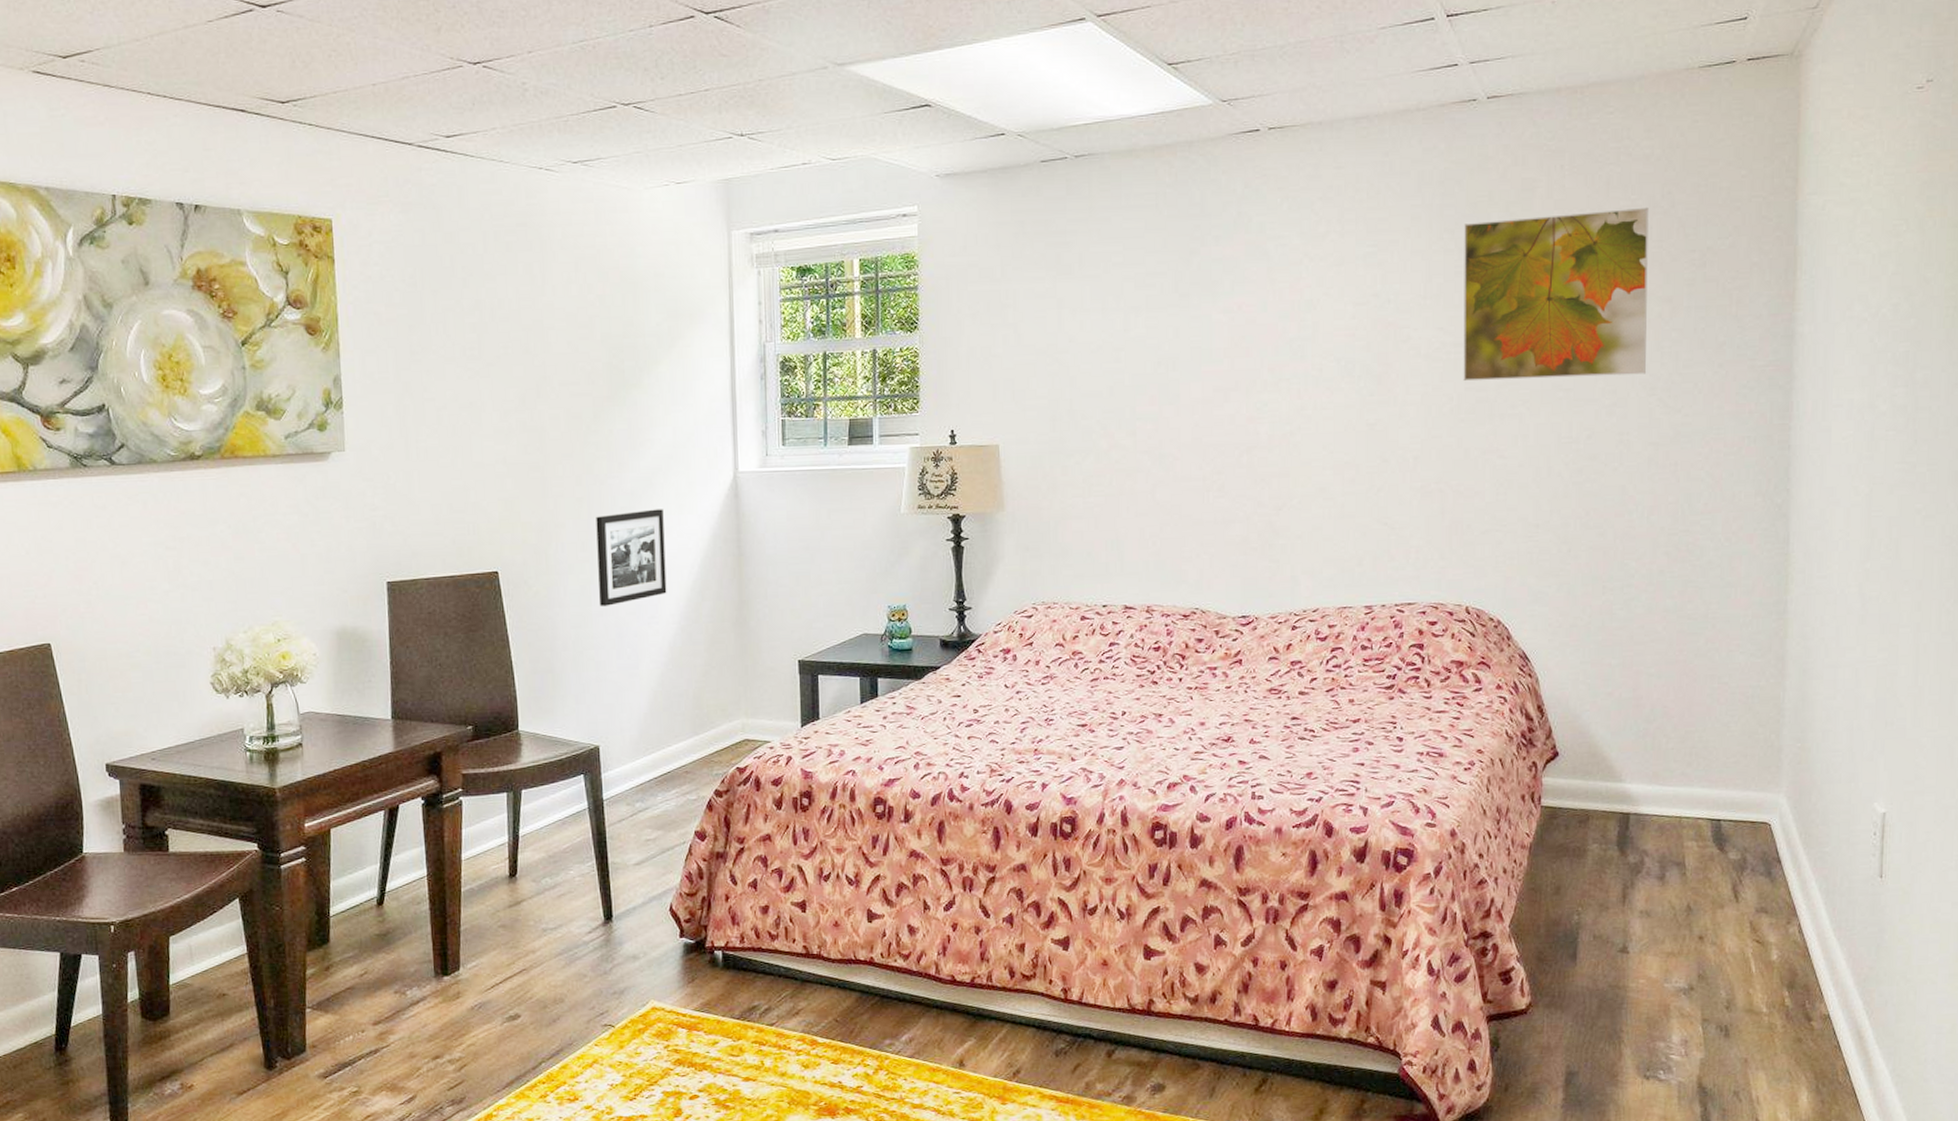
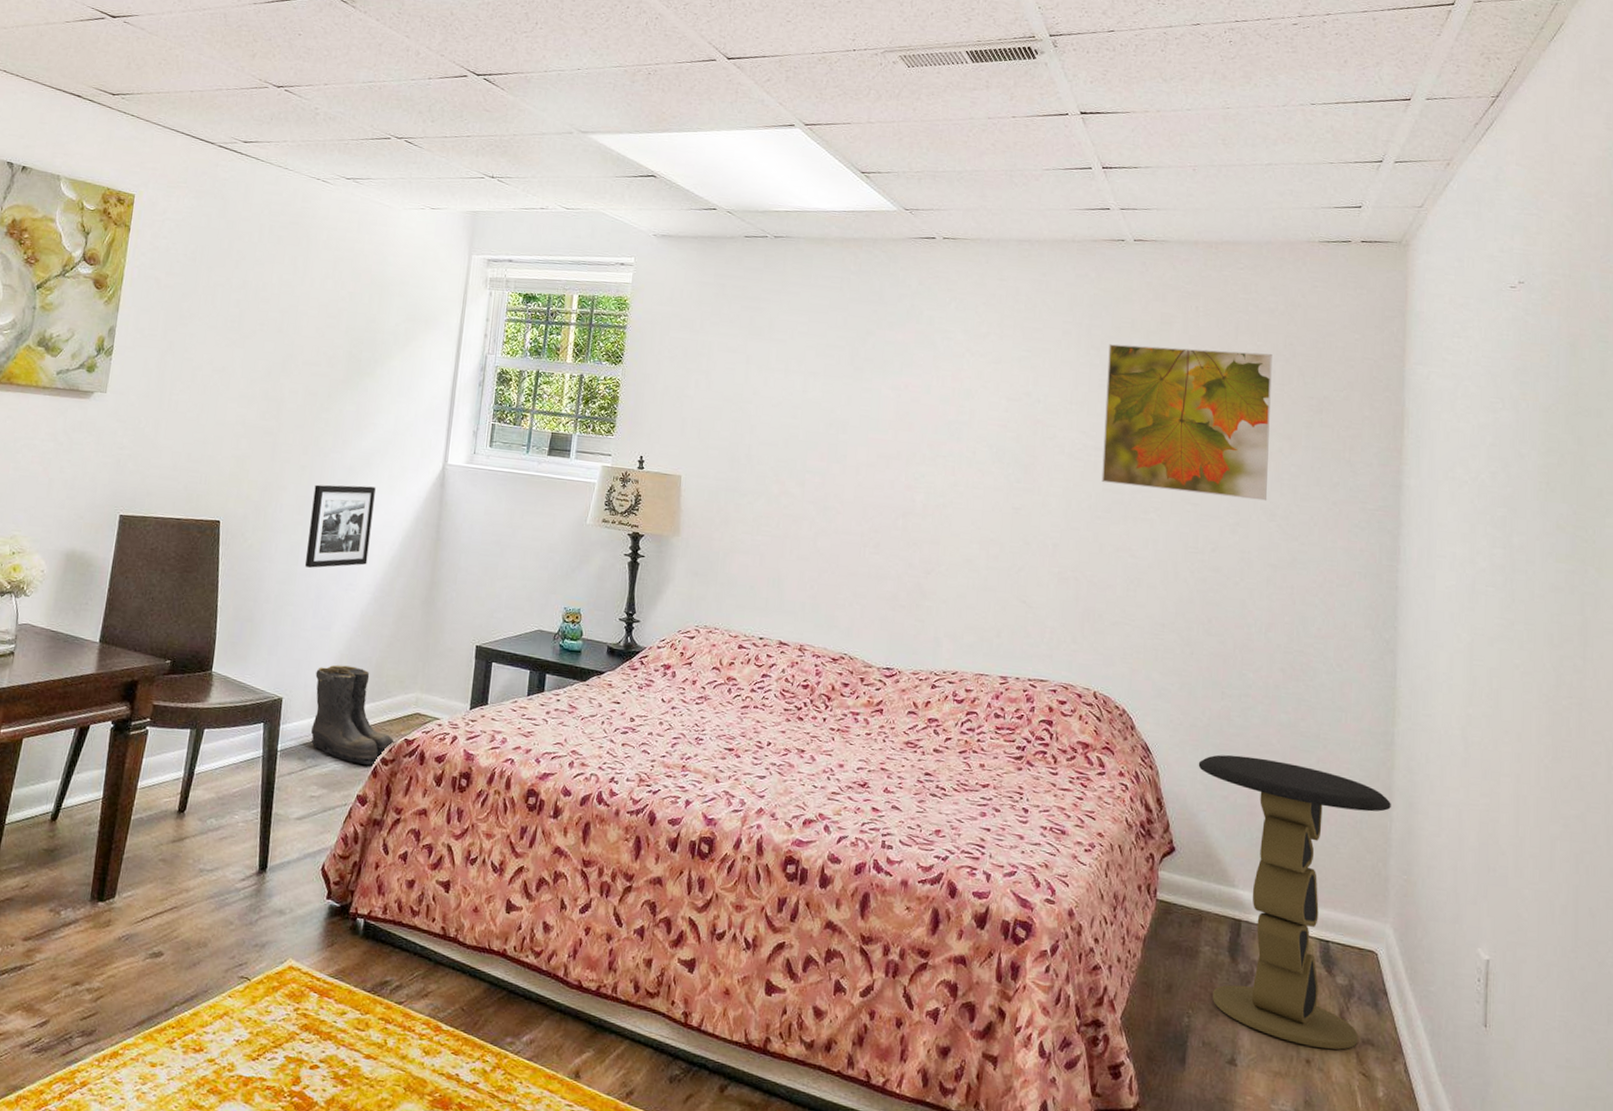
boots: none [630,702,727,801] -> present [311,665,395,766]
side table: none [1580,648,1784,924] -> present [1198,754,1391,1050]

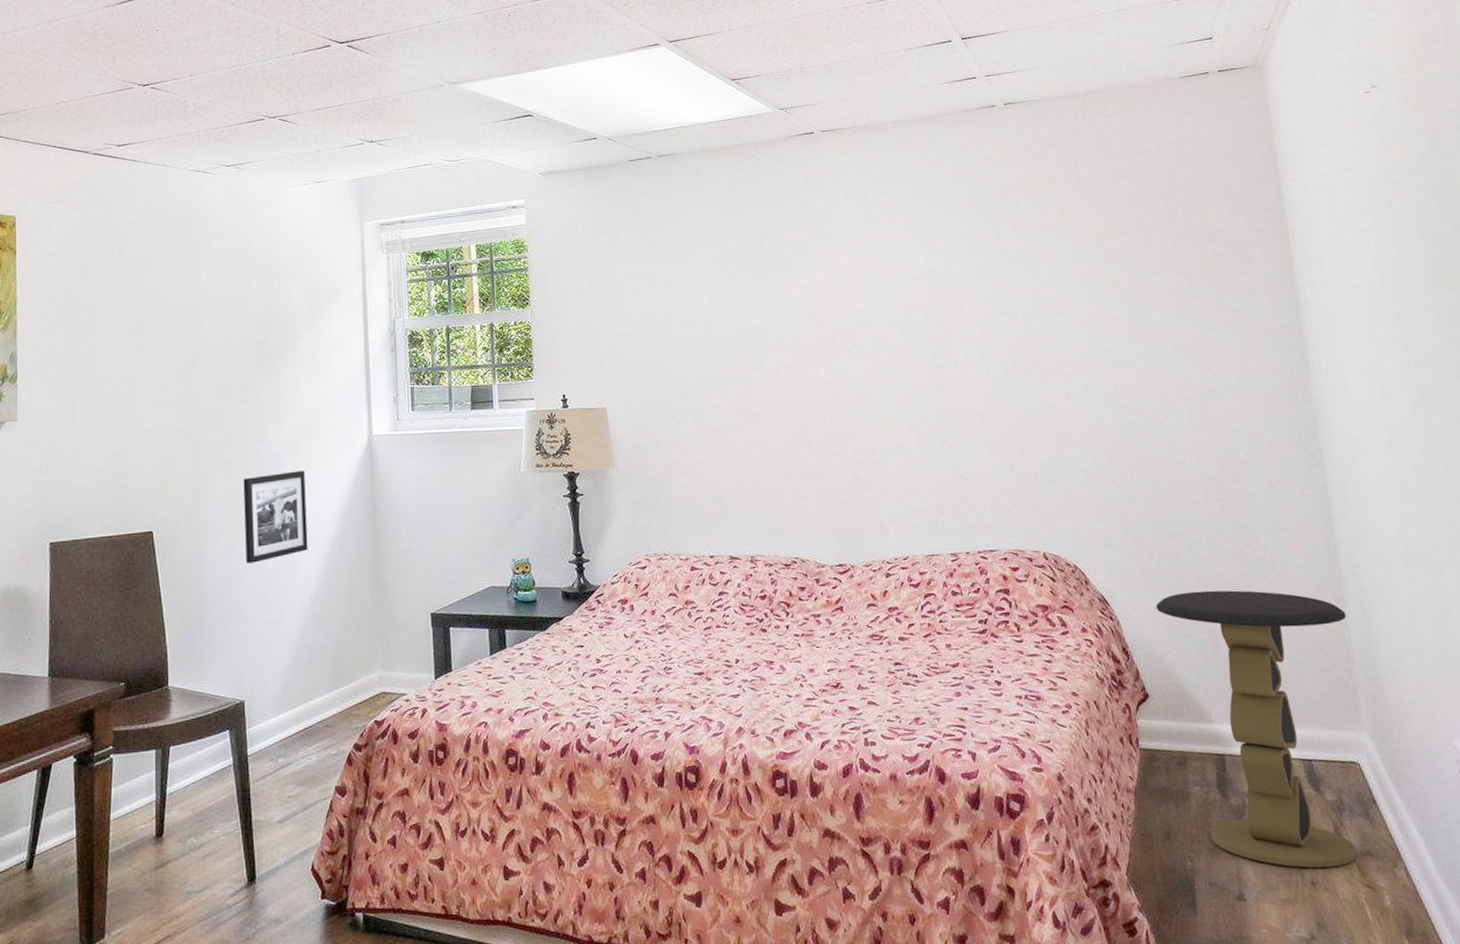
boots: present [311,665,395,766] -> none [274,656,366,755]
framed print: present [1101,344,1273,501] -> none [998,194,1174,346]

